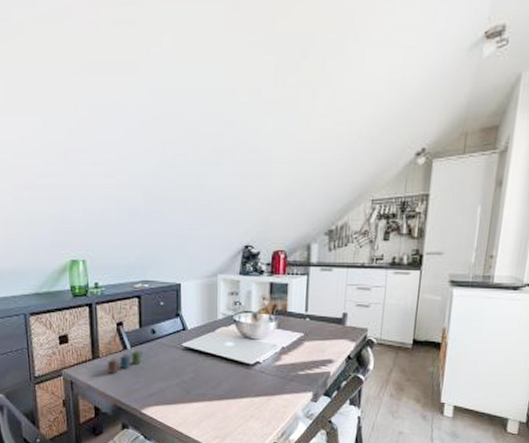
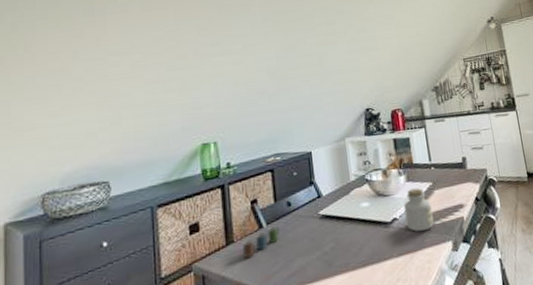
jar: none [268,336,298,379] -> present [403,188,434,232]

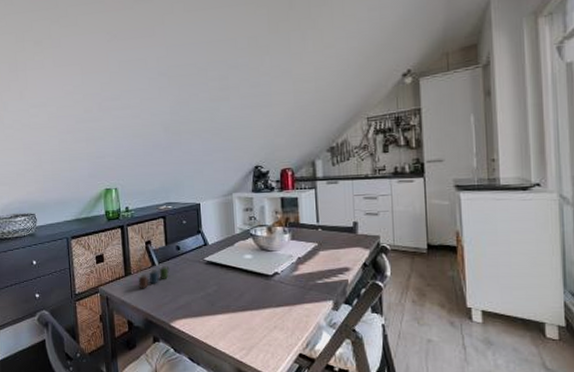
jar: present [403,188,434,232] -> none [286,247,316,288]

